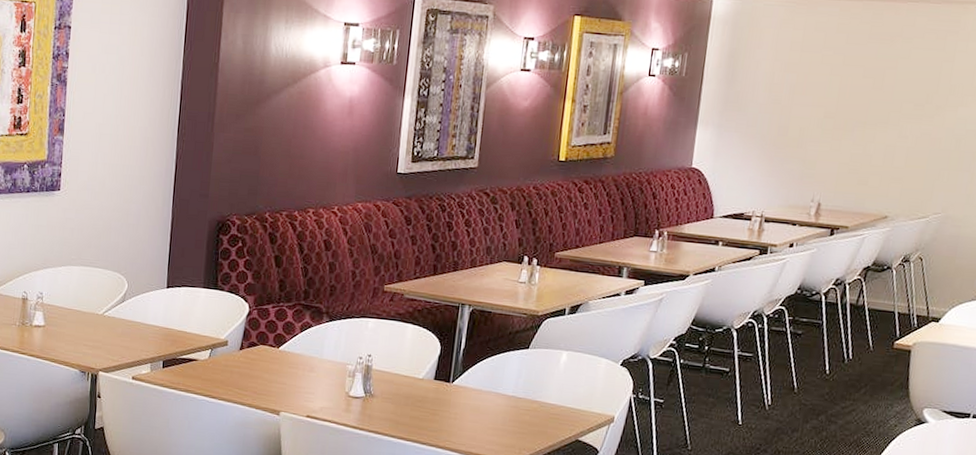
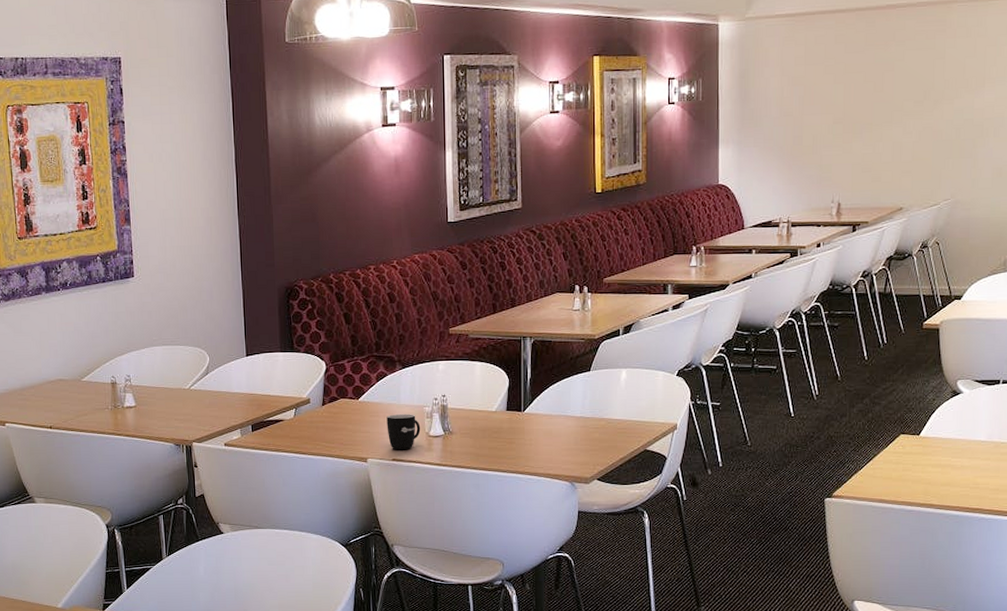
mug: none [305,368,341,407] -> present [386,414,421,449]

